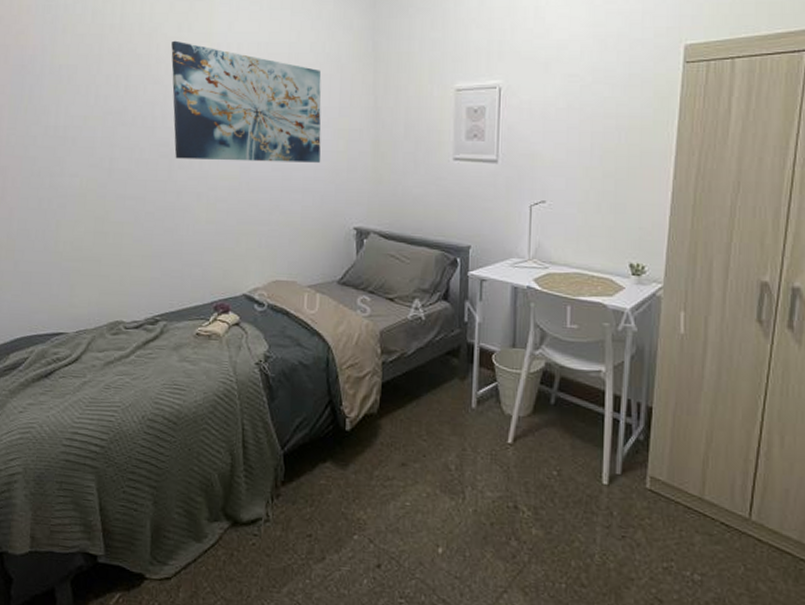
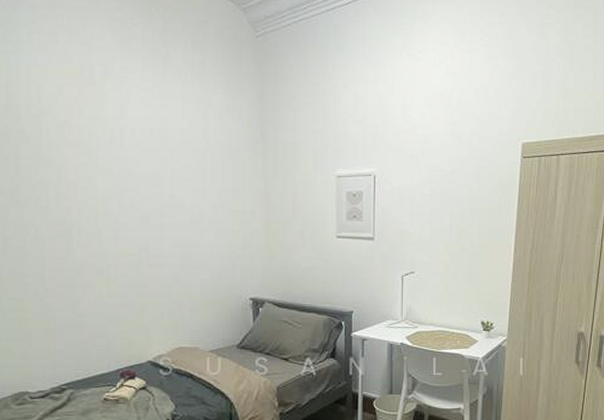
wall art: present [171,40,321,163] -> none [62,123,217,240]

